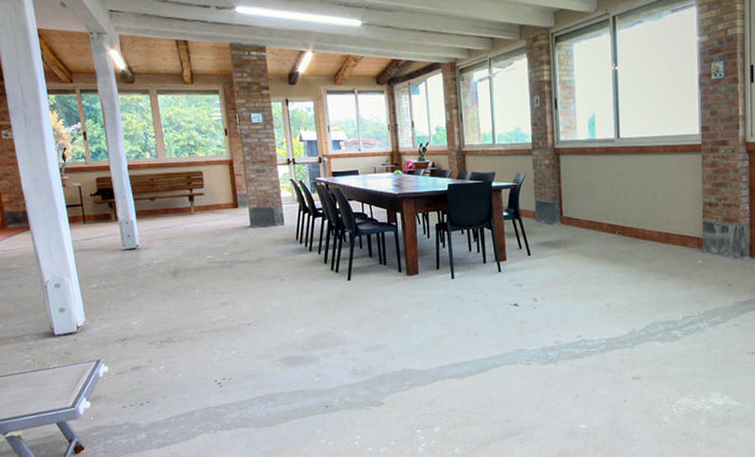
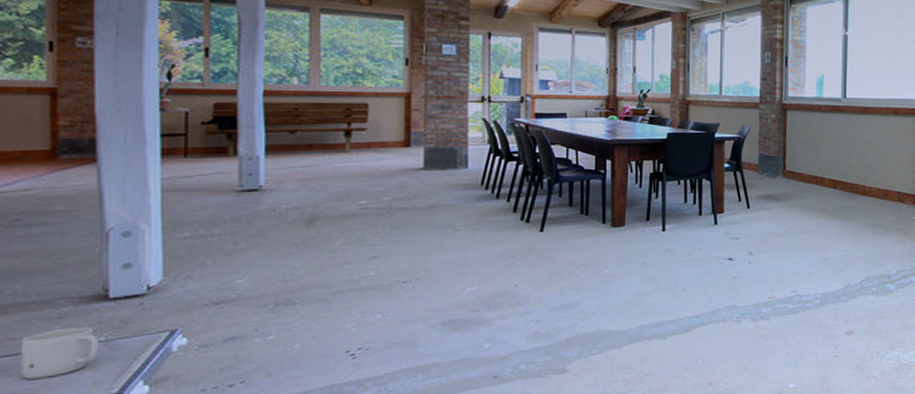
mug: none [9,356,56,394] -> present [20,326,100,379]

